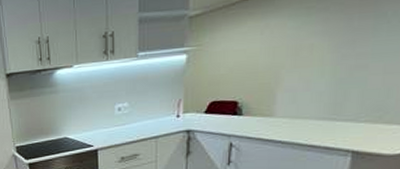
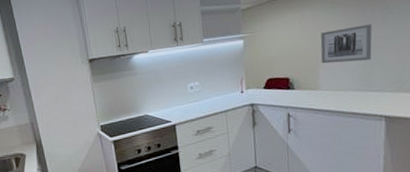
wall art: none [281,36,357,86] -> present [320,24,372,64]

